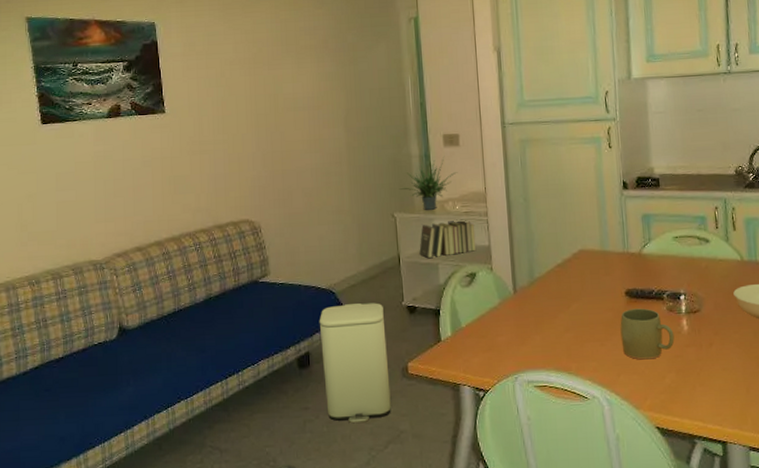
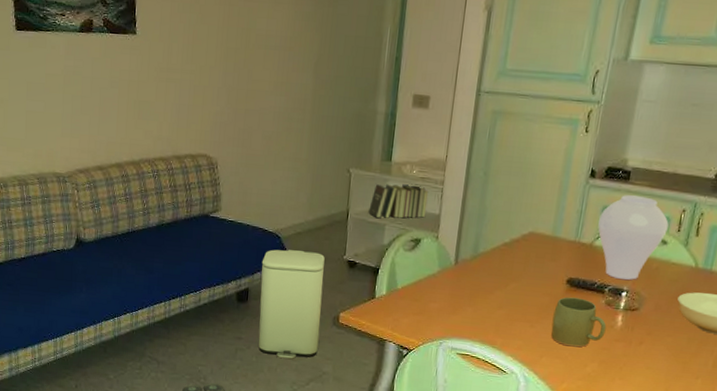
potted plant: present [399,157,458,210] -> none [358,118,422,171]
vase: none [641,200,707,283] -> present [597,195,669,280]

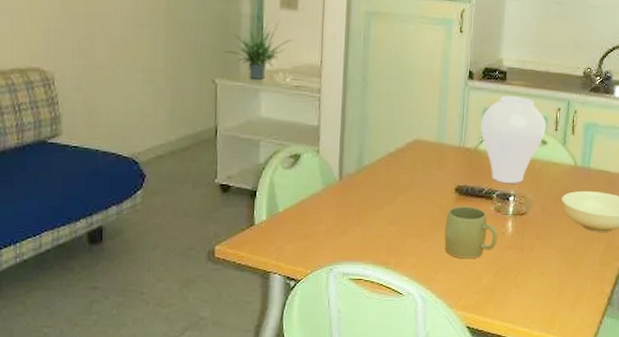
pedal bin: present [258,249,325,359] -> none [116,176,193,307]
potted plant: none [358,118,422,171] -> present [223,21,293,80]
books: present [368,184,429,219] -> none [240,93,305,134]

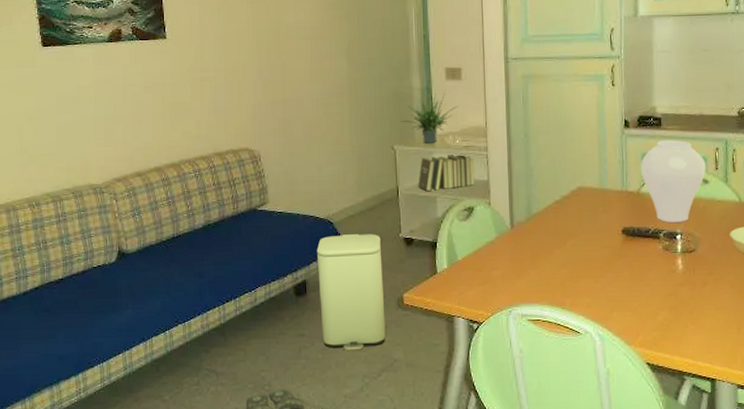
pedal bin: none [116,176,193,307] -> present [316,234,386,351]
books: none [240,93,305,134] -> present [418,153,475,192]
mug: present [444,206,498,259] -> none [615,246,669,297]

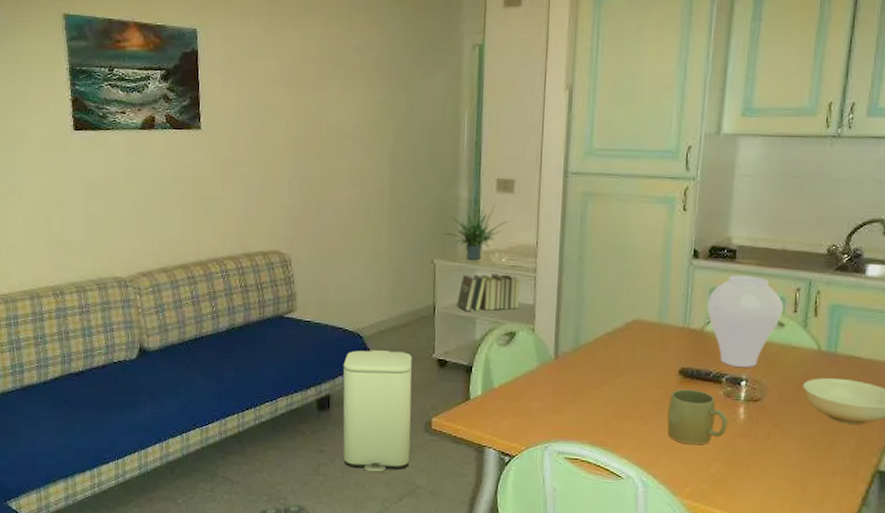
mug: none [615,246,669,297] -> present [667,389,728,445]

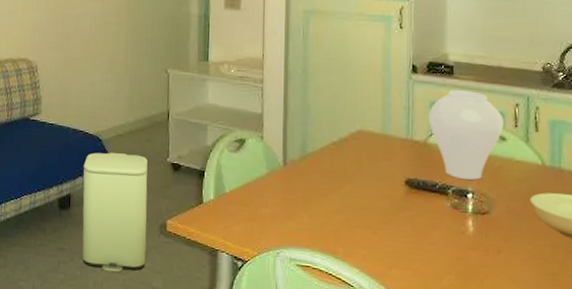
potted plant: present [442,204,509,260] -> none [175,19,237,70]
books: present [457,273,521,312] -> none [189,83,249,119]
mug: present [667,389,728,445] -> none [396,199,457,257]

